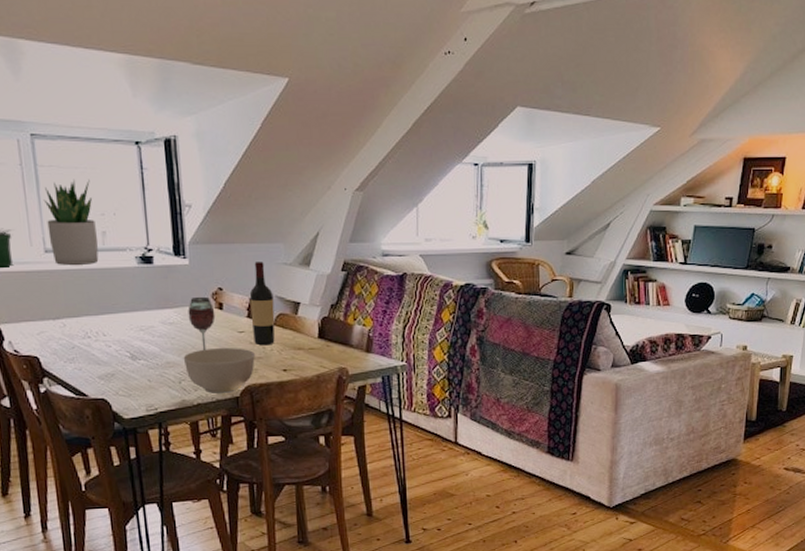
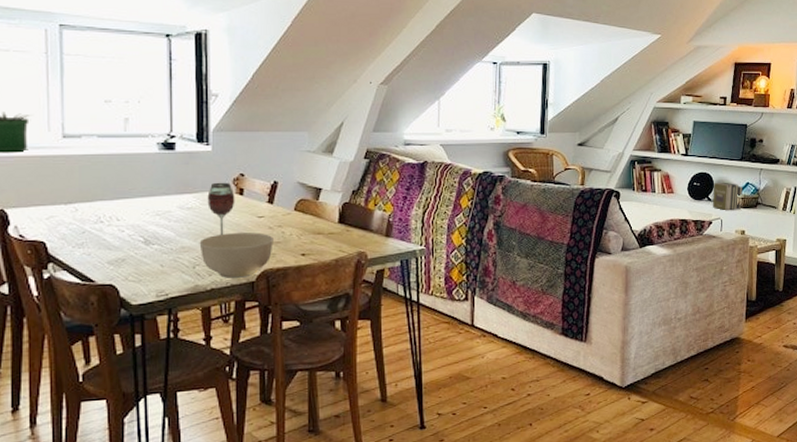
planter: present [43,179,99,265] -> none [66,67,120,150]
wine bottle: present [249,262,275,346] -> none [271,149,296,231]
books: none [712,293,747,325] -> present [712,182,743,211]

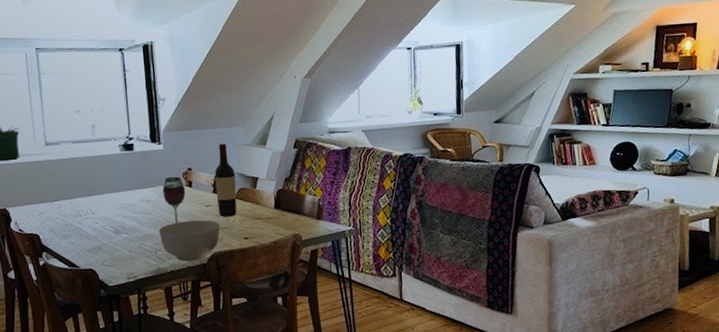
wine bottle: none [271,149,296,231] -> present [214,144,237,217]
books: present [712,182,743,211] -> none [637,150,670,180]

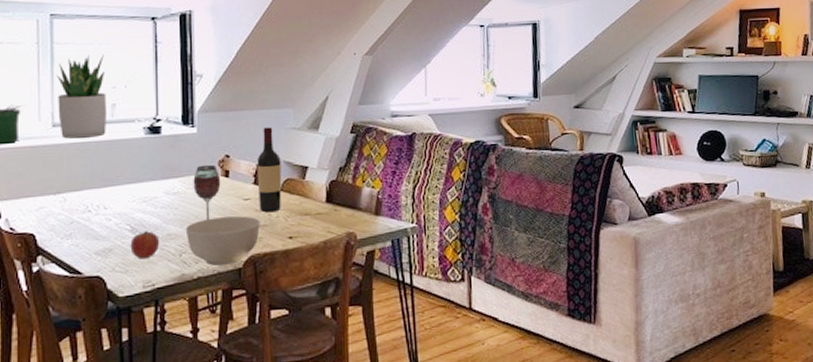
planter: none [45,82,89,155] -> present [56,54,108,139]
fruit: none [115,231,139,255] -> present [130,230,160,258]

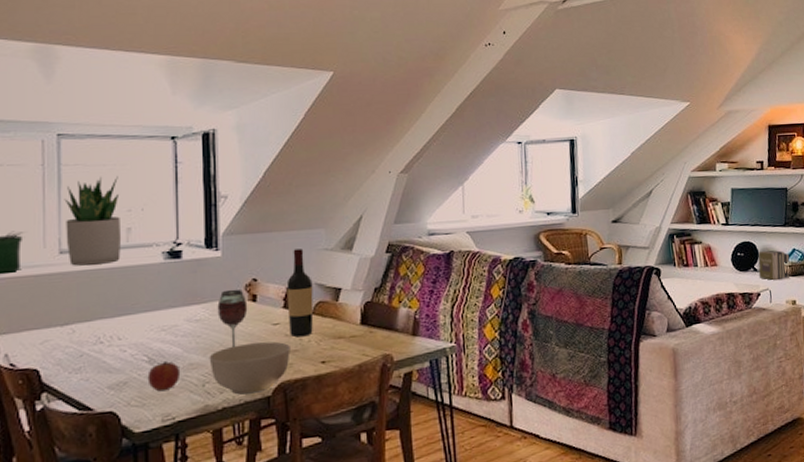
books: none [725,139,760,172] -> present [758,250,790,281]

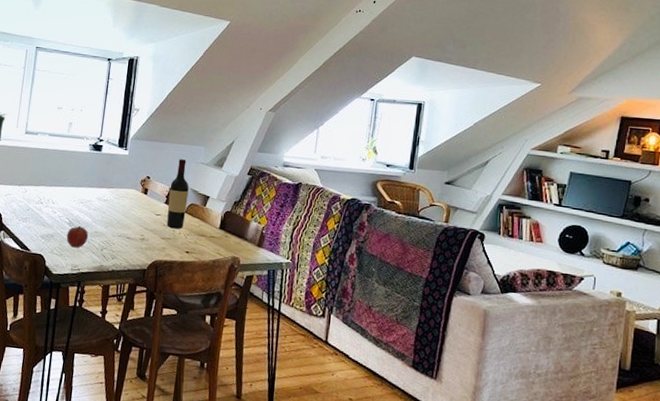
planter: present [64,175,122,266] -> none [30,81,70,147]
bowl: present [209,341,290,395] -> none [108,224,166,265]
wineglass: present [217,289,248,347] -> none [119,181,141,226]
books: present [758,250,790,281] -> none [585,237,622,270]

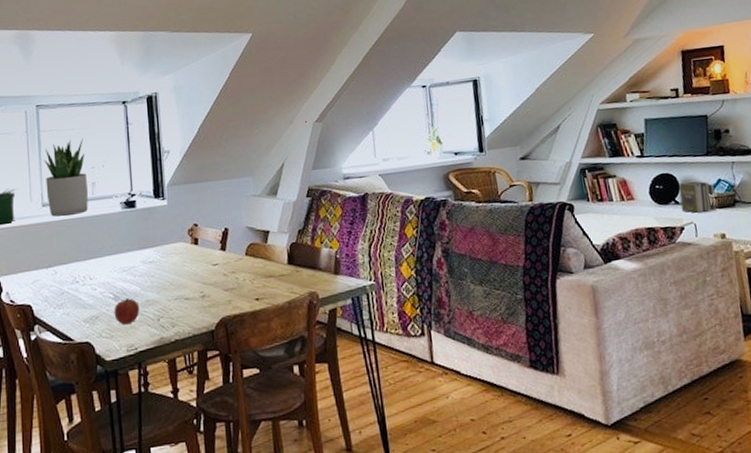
planter: none [30,81,70,147] -> present [44,137,89,217]
wine bottle: present [166,159,189,229] -> none [222,196,247,277]
books: none [585,237,622,270] -> present [679,181,717,214]

